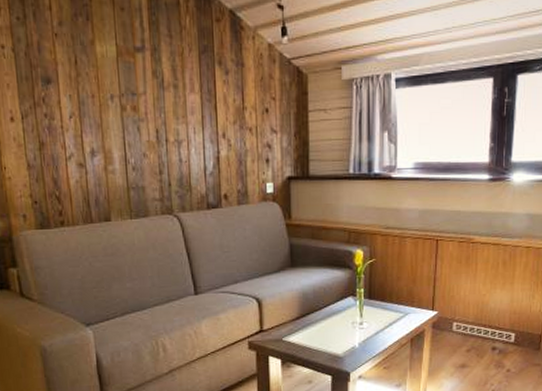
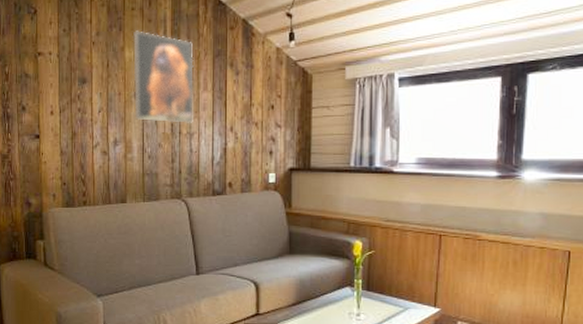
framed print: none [102,21,181,131] -> present [132,30,194,124]

